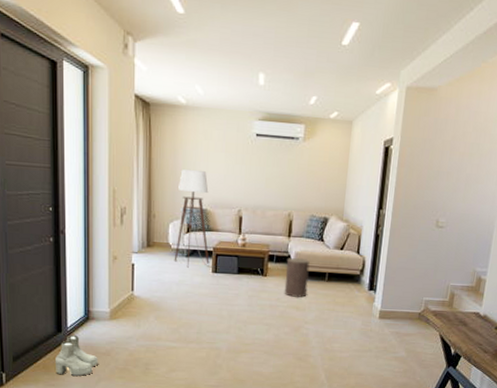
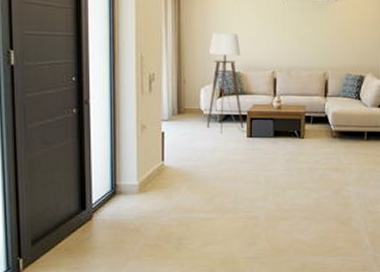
boots: present [54,334,98,376] -> none [78,211,126,257]
stool: present [284,258,310,298] -> none [323,118,348,160]

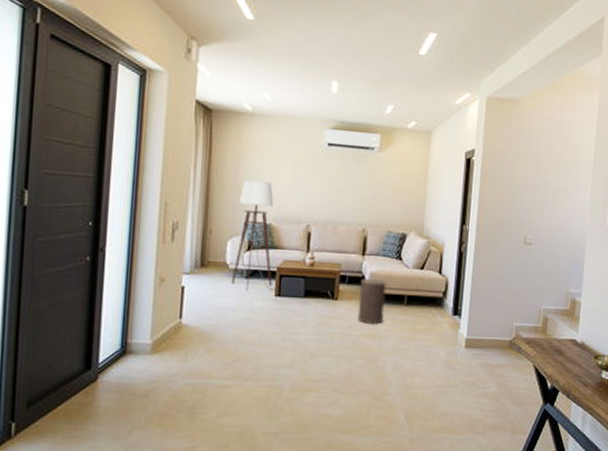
stool: none [323,118,348,160] -> present [357,279,387,325]

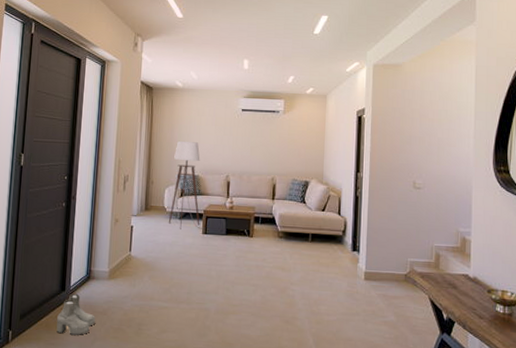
boots: none [79,372,133,424] -> present [56,293,95,335]
stool: present [357,279,387,325] -> none [269,219,293,259]

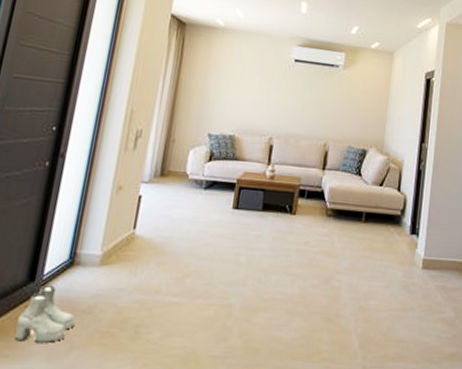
floor lamp: present [168,140,202,229] -> none [189,91,239,203]

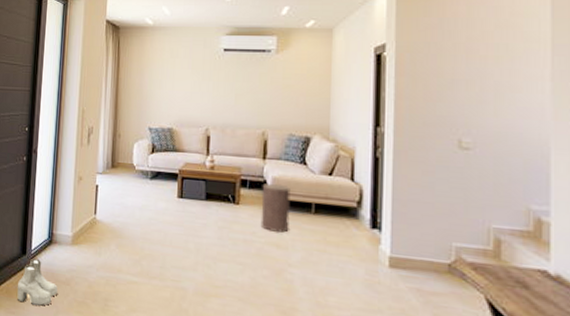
stool: none [314,194,345,242] -> present [260,184,291,233]

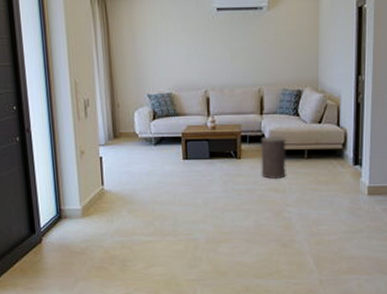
boots: present [17,258,58,306] -> none [30,235,74,278]

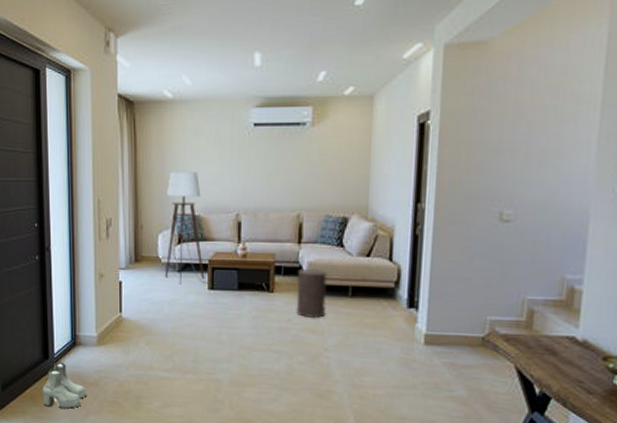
boots: none [30,235,74,278] -> present [42,362,86,409]
floor lamp: none [140,52,182,157] -> present [164,171,208,284]

